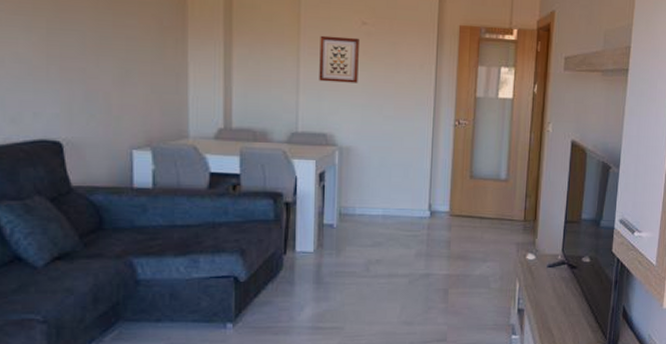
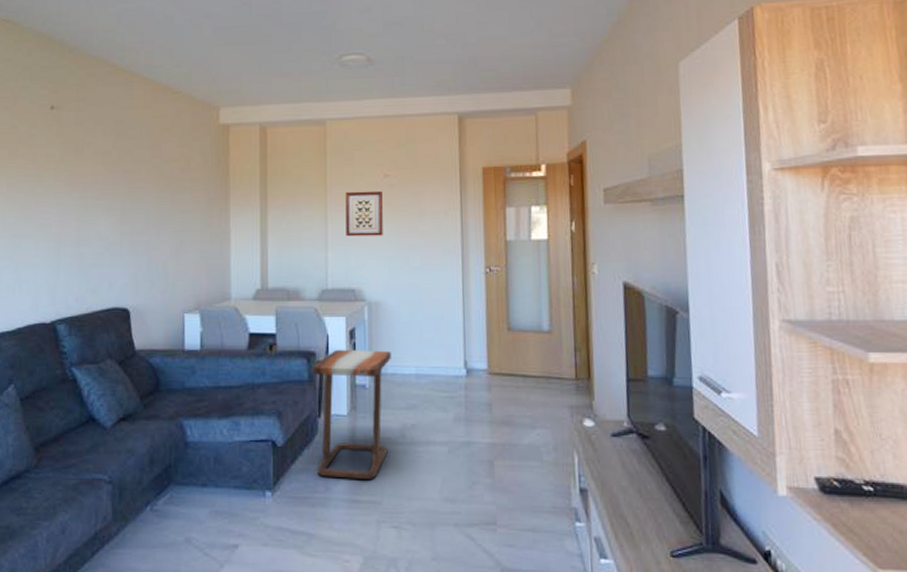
side table: none [279,191,360,310] -> present [313,349,391,481]

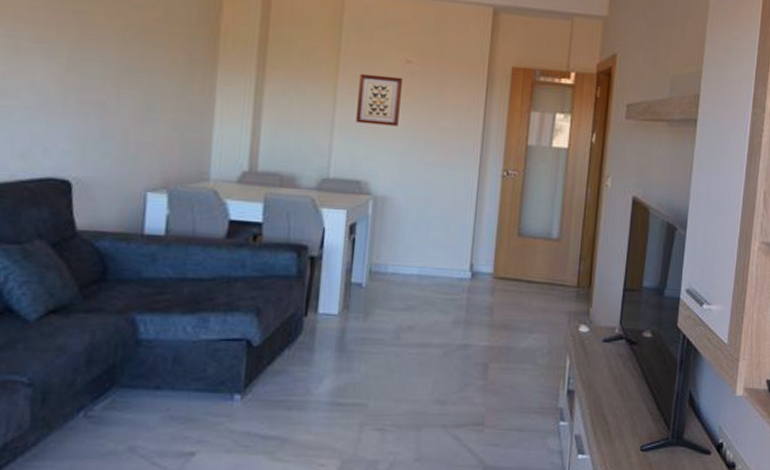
side table: present [313,349,391,481] -> none [298,244,394,383]

